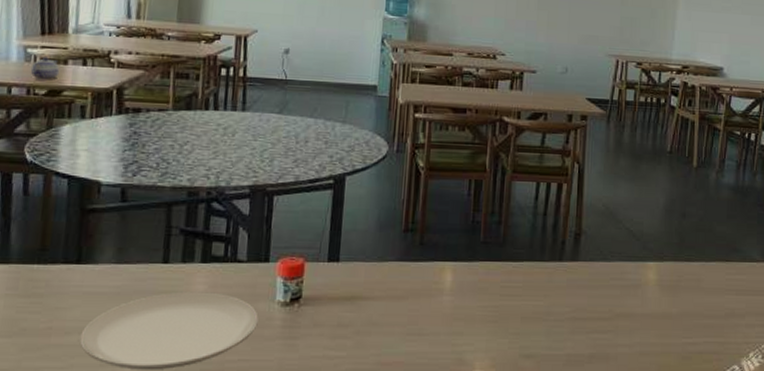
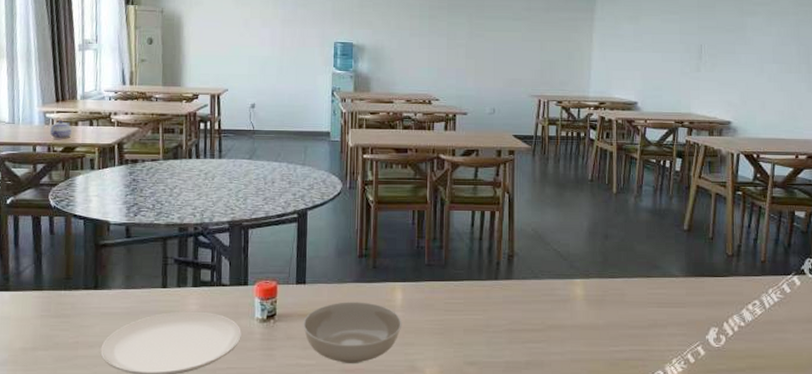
bowl: none [333,283,451,355] -> present [303,301,402,363]

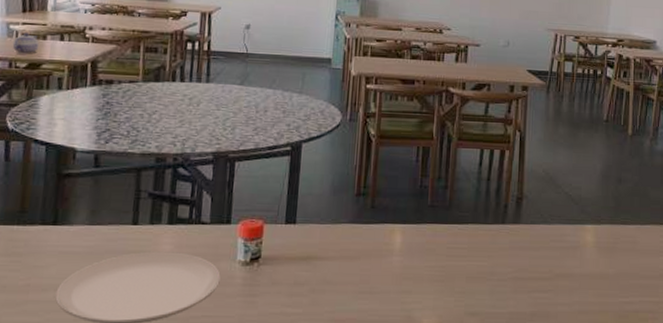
bowl: present [303,301,402,363] -> none [290,244,400,313]

